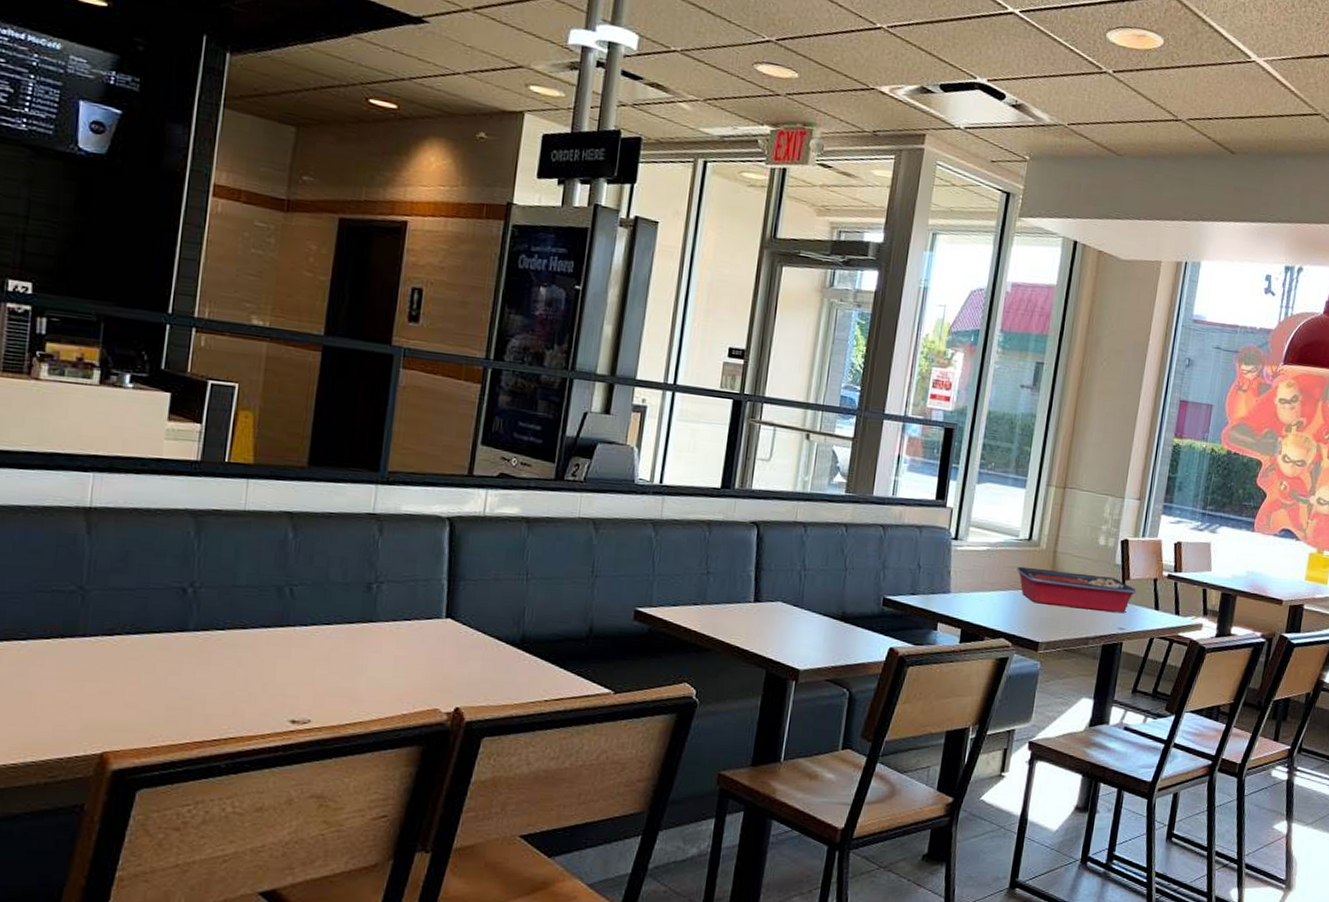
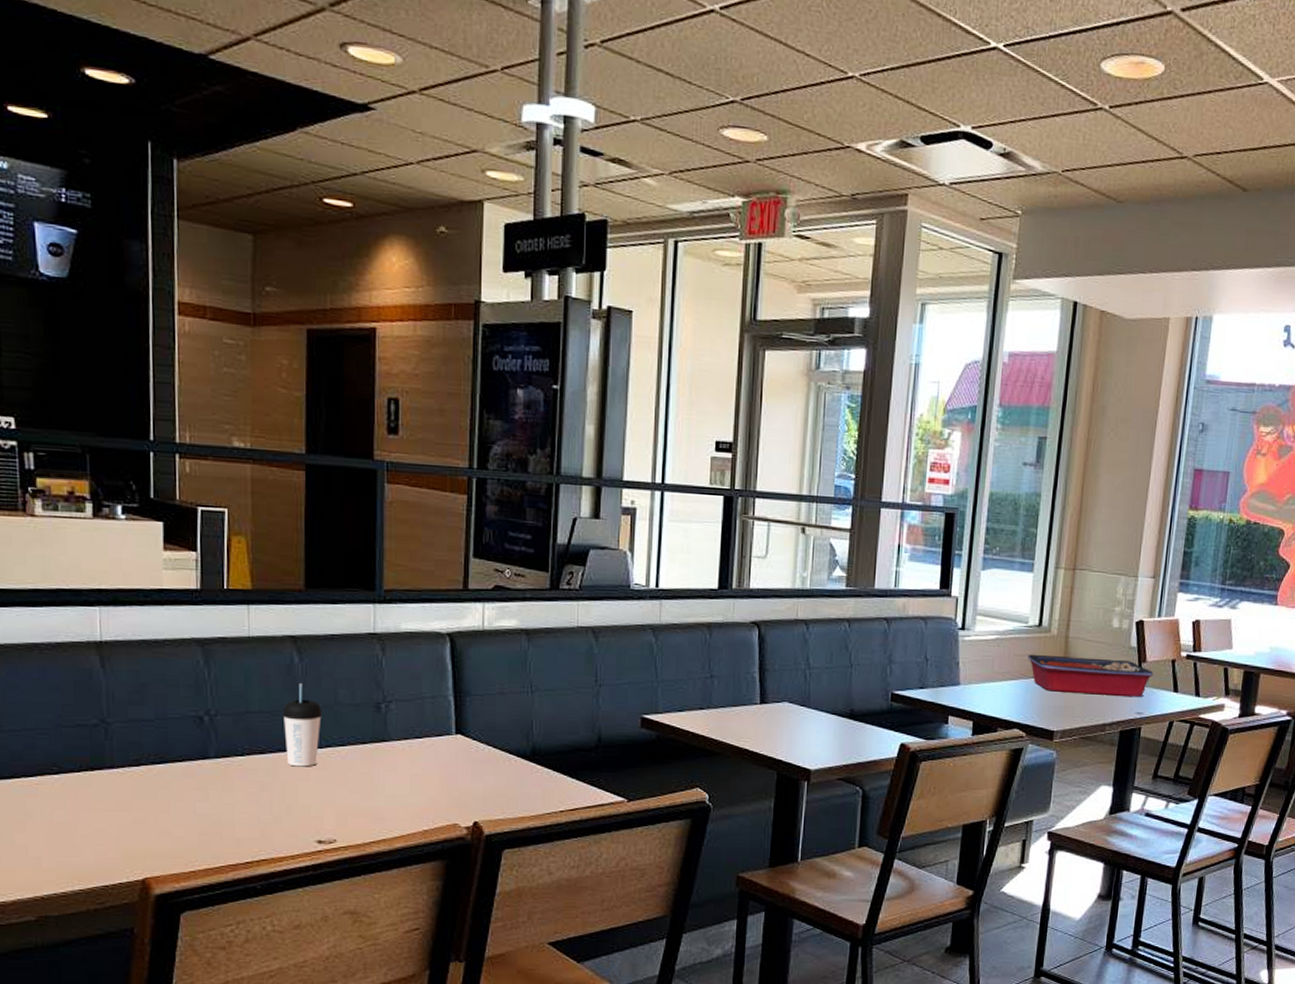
beverage cup: none [268,560,311,645] -> present [282,683,322,767]

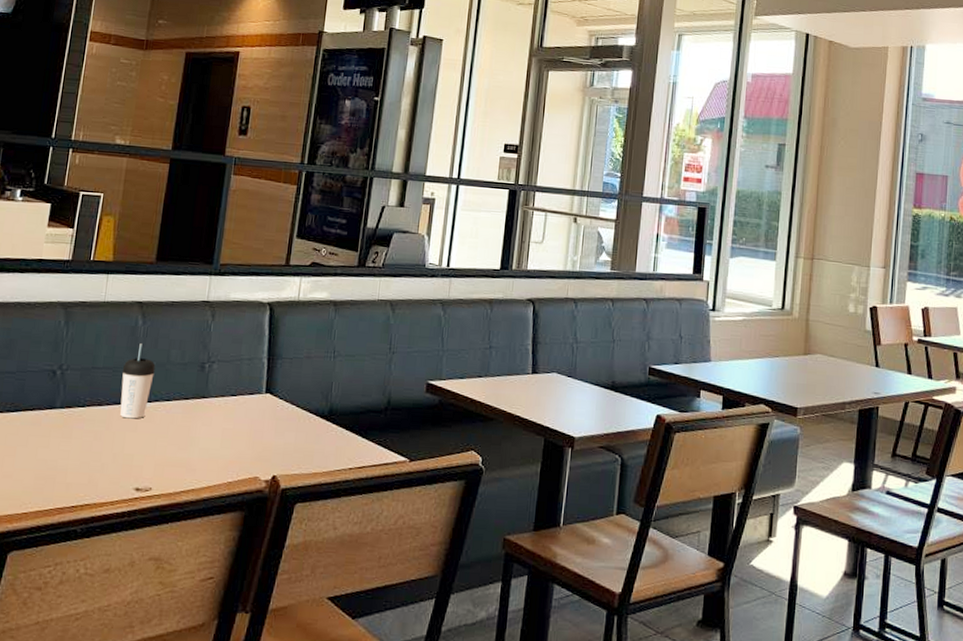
tray: present [1028,654,1154,698] -> none [772,334,888,379]

